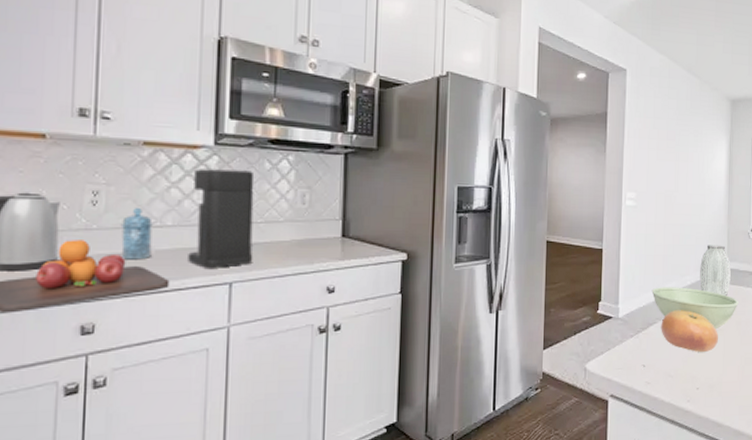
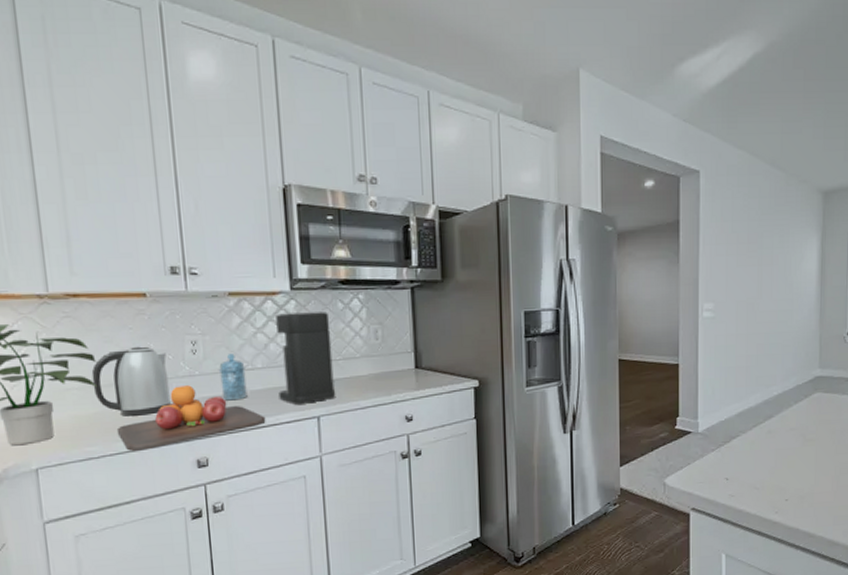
bowl: present [651,287,739,330] -> none [734,398,833,440]
fruit: present [661,310,718,353] -> none [745,421,809,464]
vase: present [700,245,731,297] -> none [788,352,824,406]

